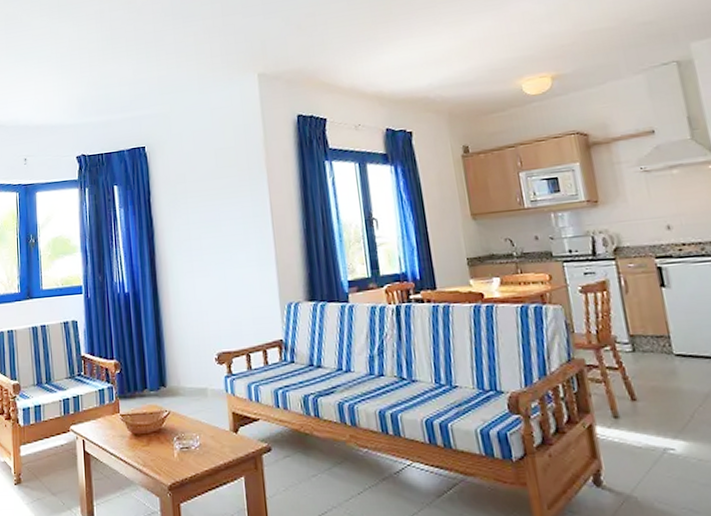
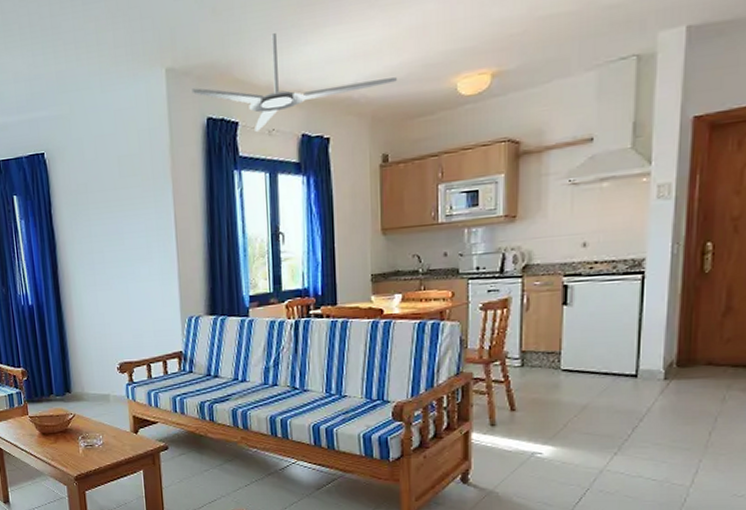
ceiling fan: none [282,45,467,127] -> present [191,33,397,132]

